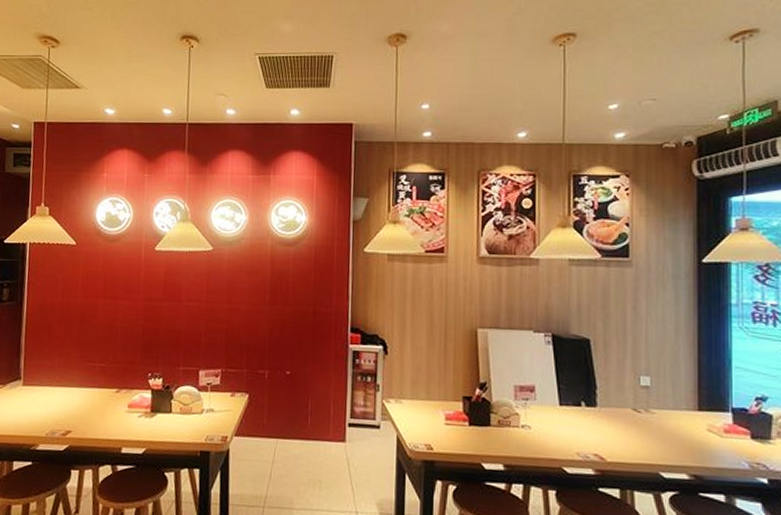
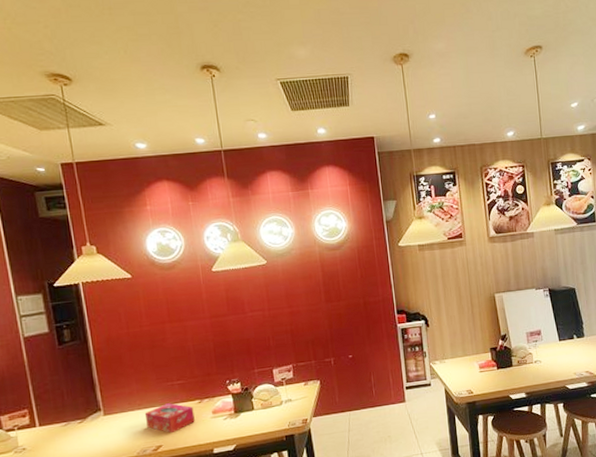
tissue box: none [61,385,110,420] -> present [144,403,195,434]

